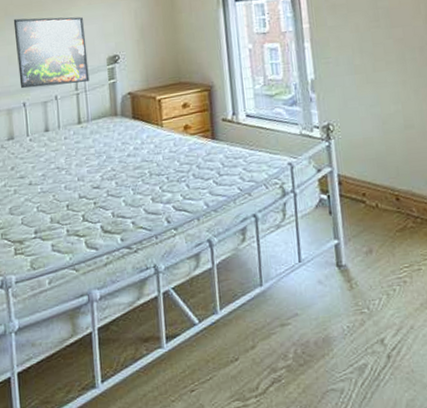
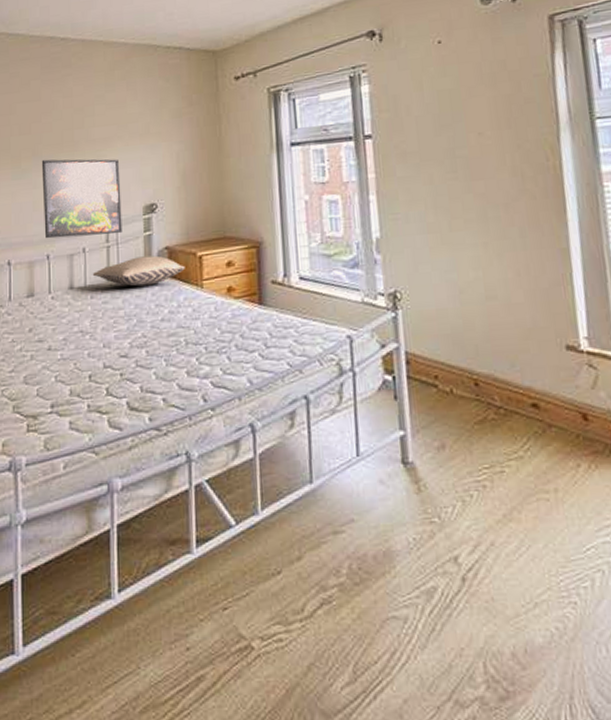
pillow: none [64,100,147,128] -> present [92,255,185,287]

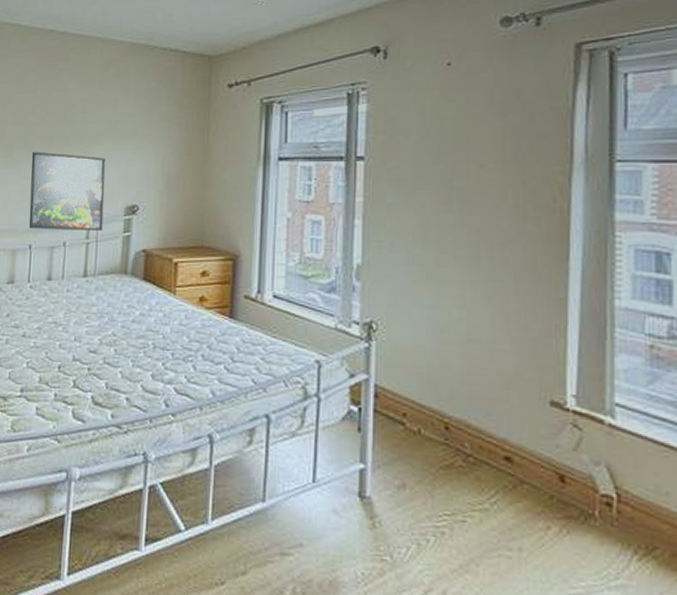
pillow: present [92,255,185,287] -> none [70,256,160,286]

